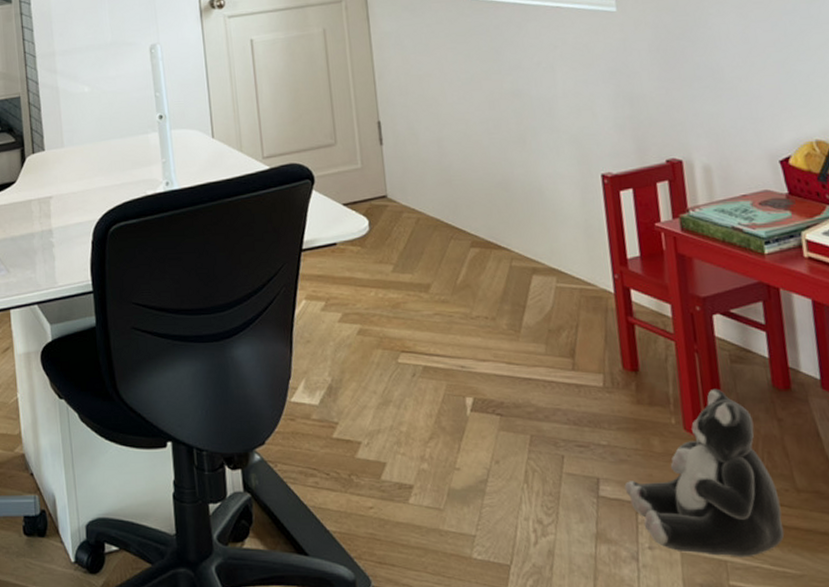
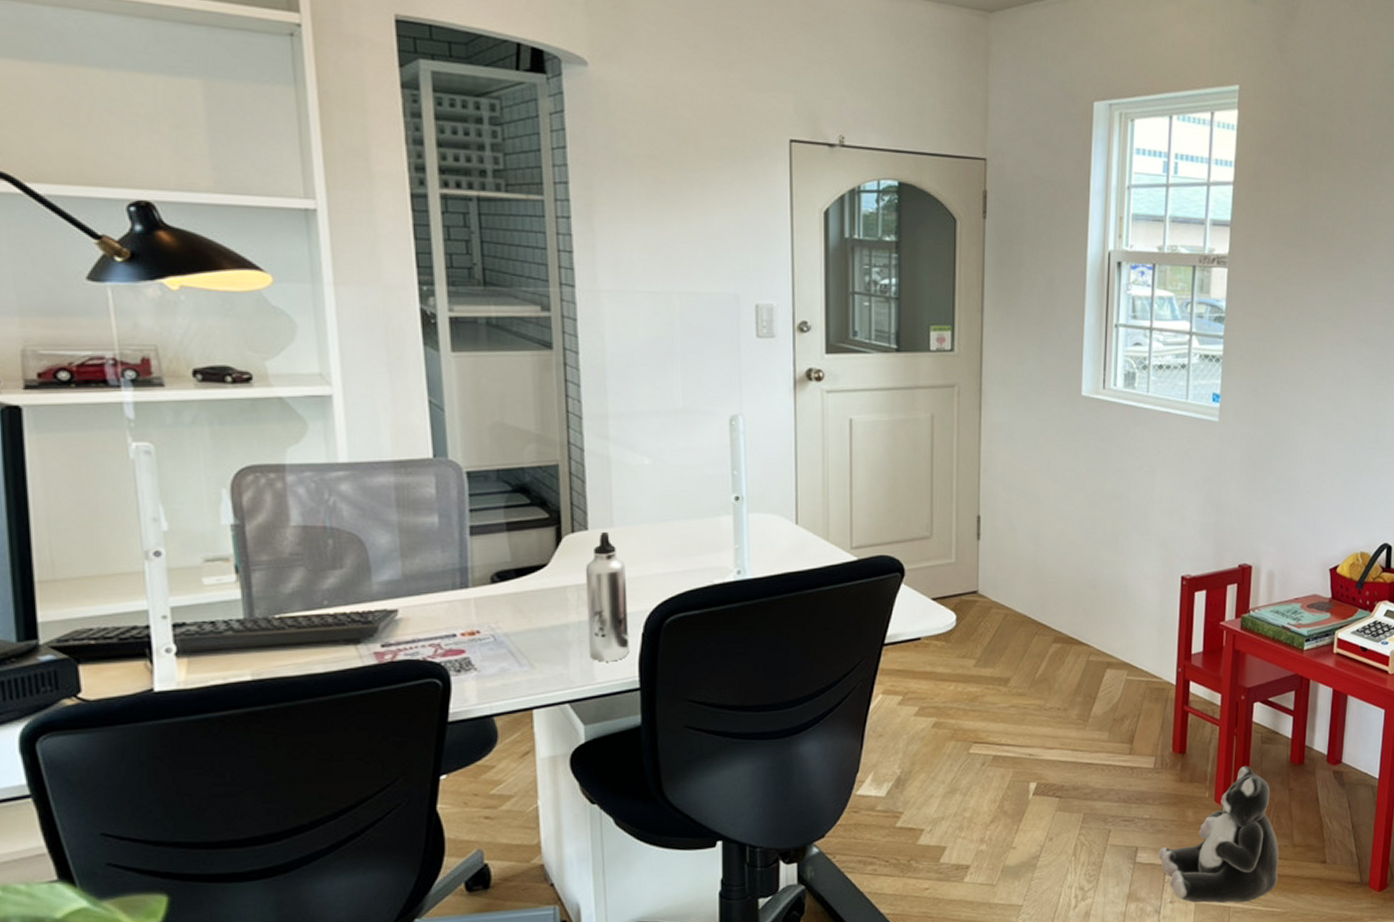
water bottle: none [44,151,82,267] -> present [585,531,629,662]

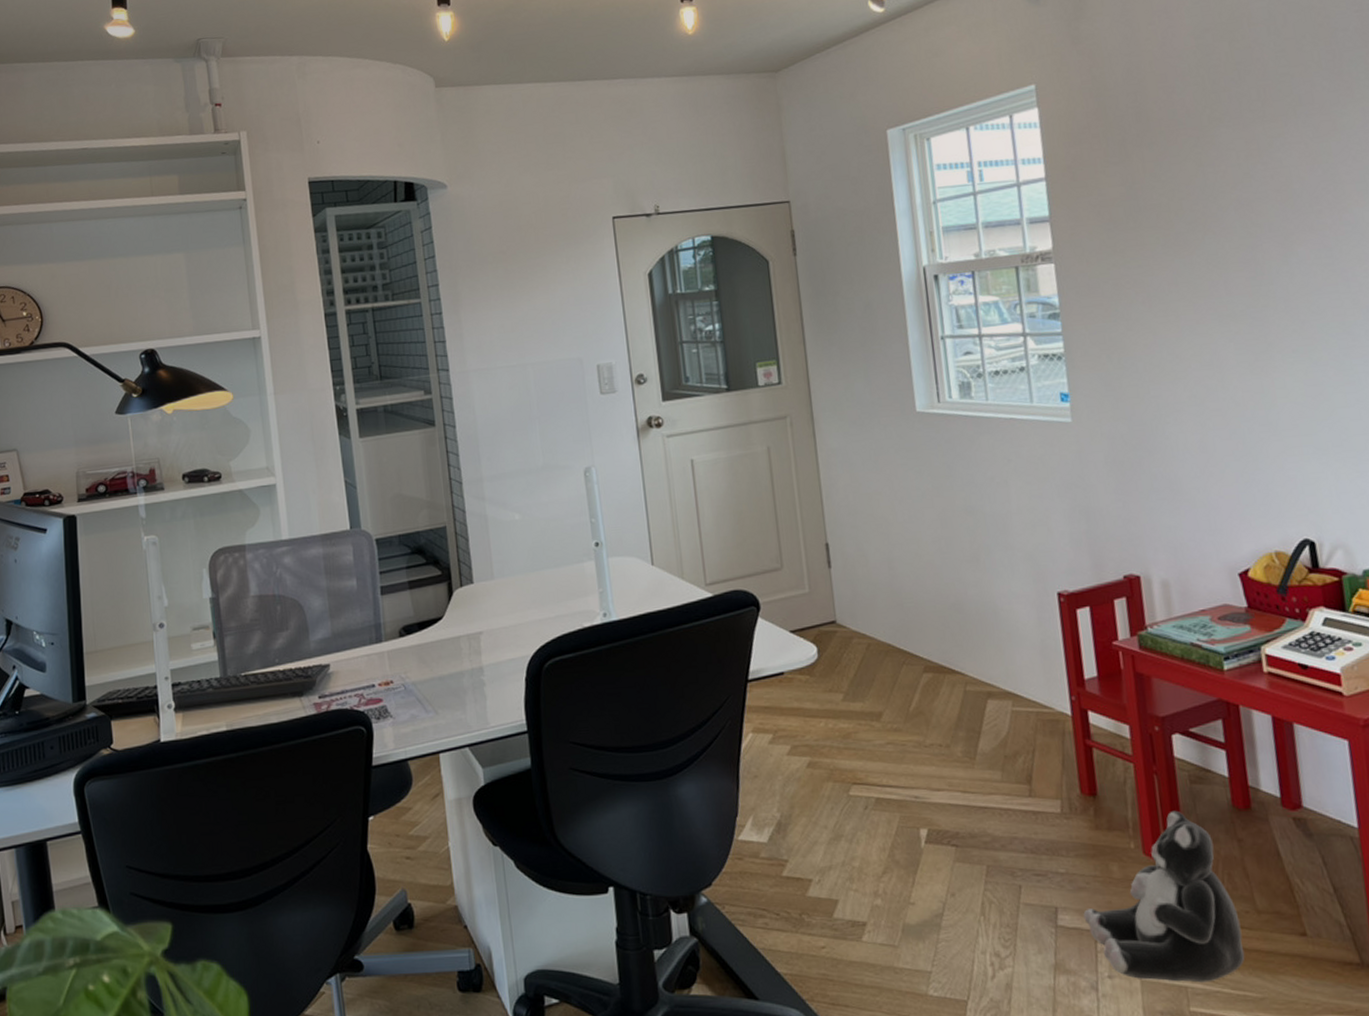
water bottle: present [585,531,629,662] -> none [473,583,515,707]

